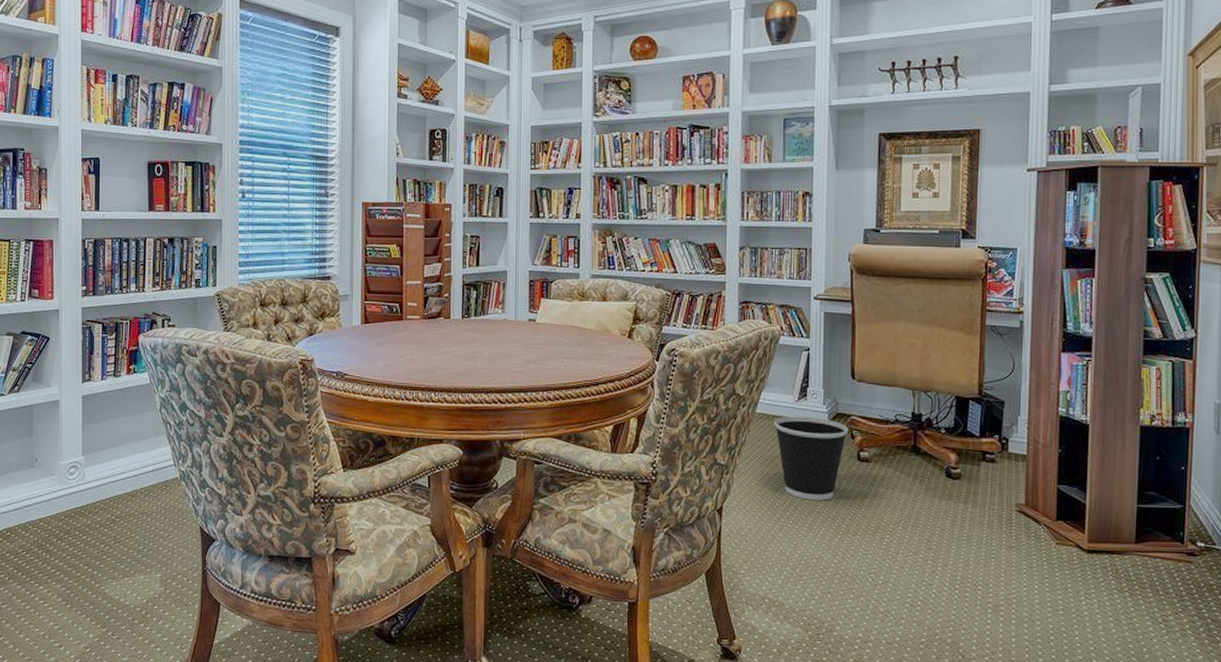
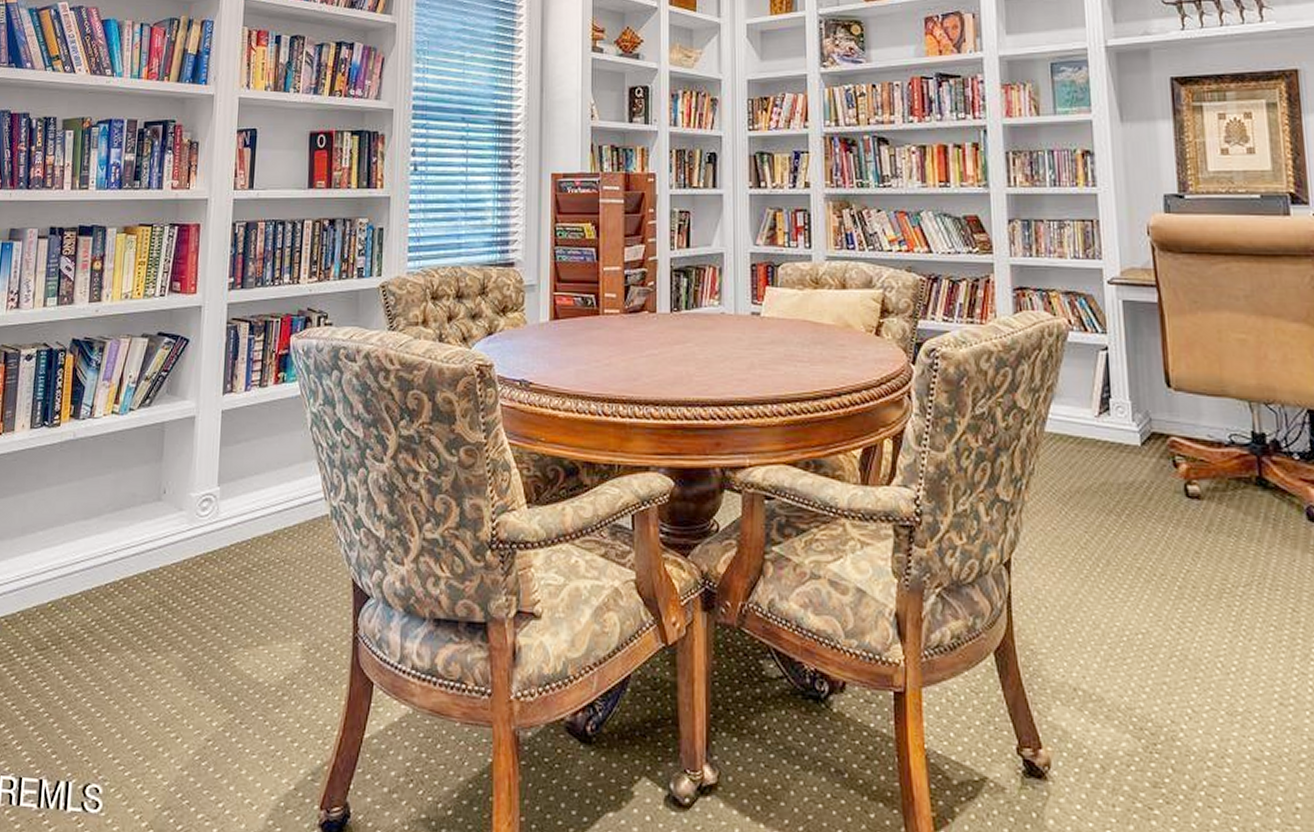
wastebasket: present [774,416,849,501] -> none [1070,436,1170,552]

